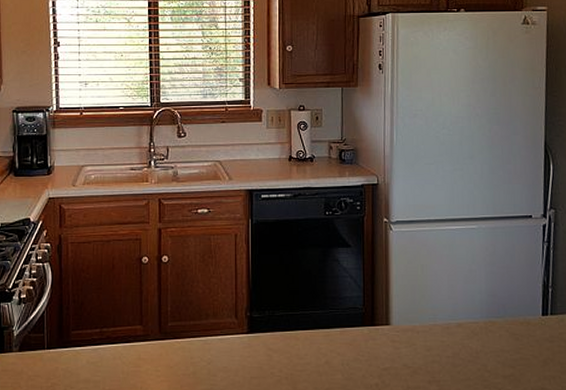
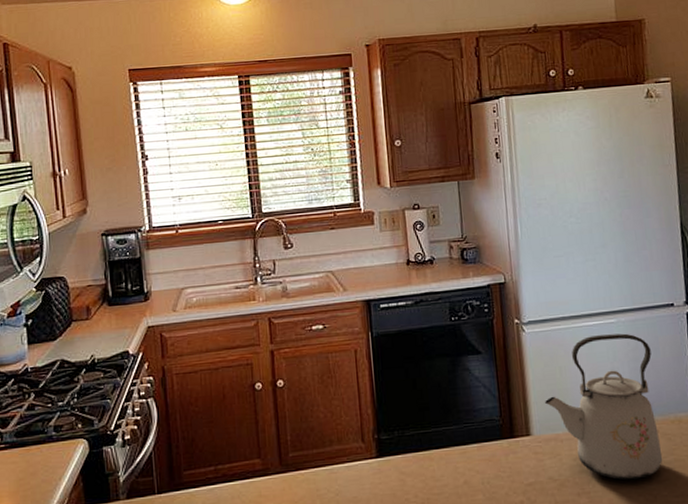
kettle: none [404,239,510,373] -> present [544,333,663,480]

